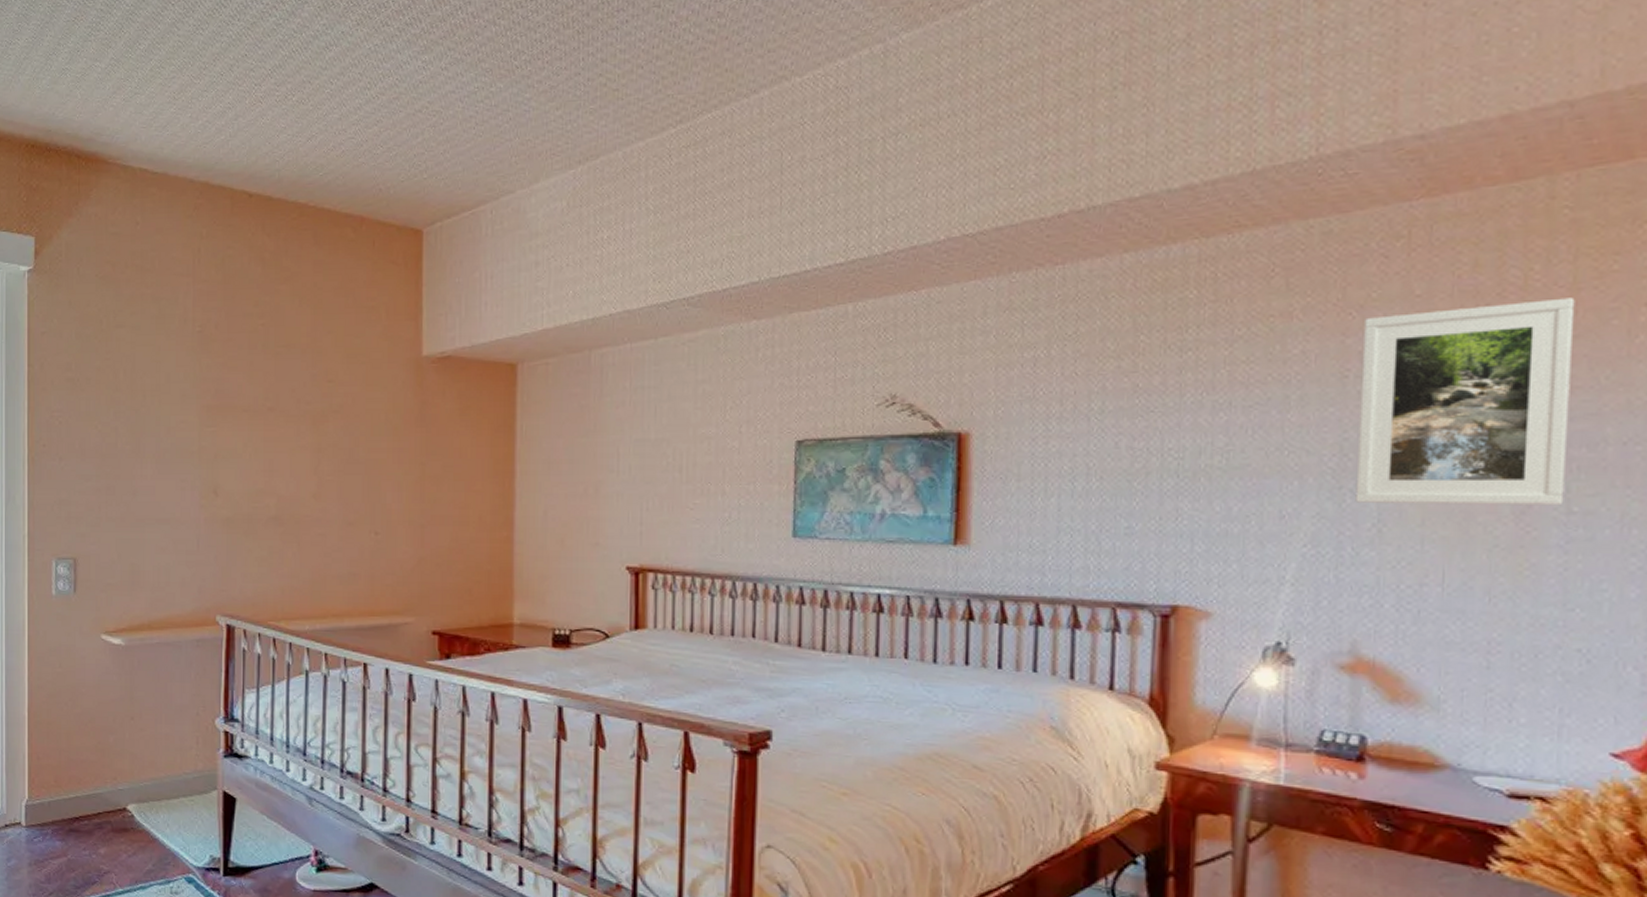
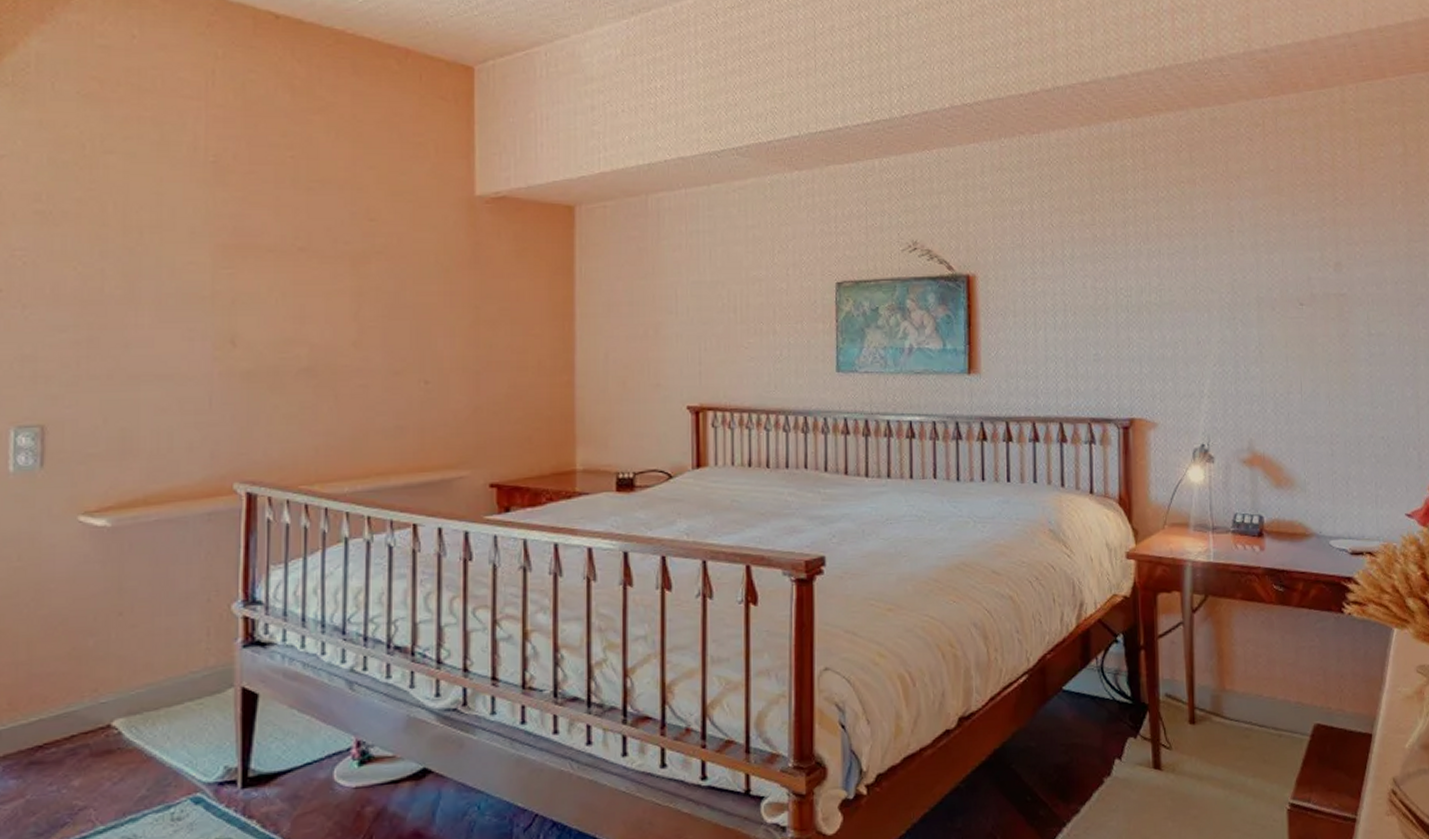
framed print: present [1355,298,1575,506] -> none [1240,176,1366,330]

